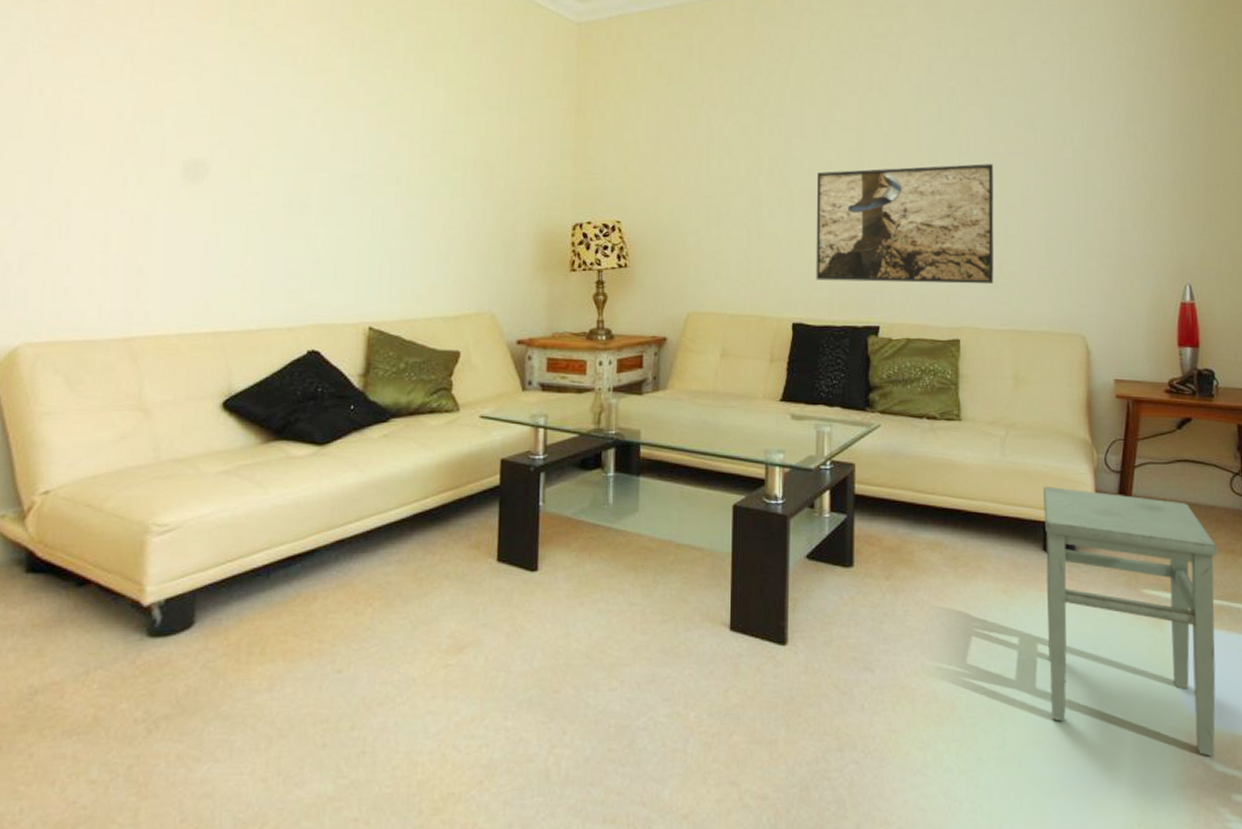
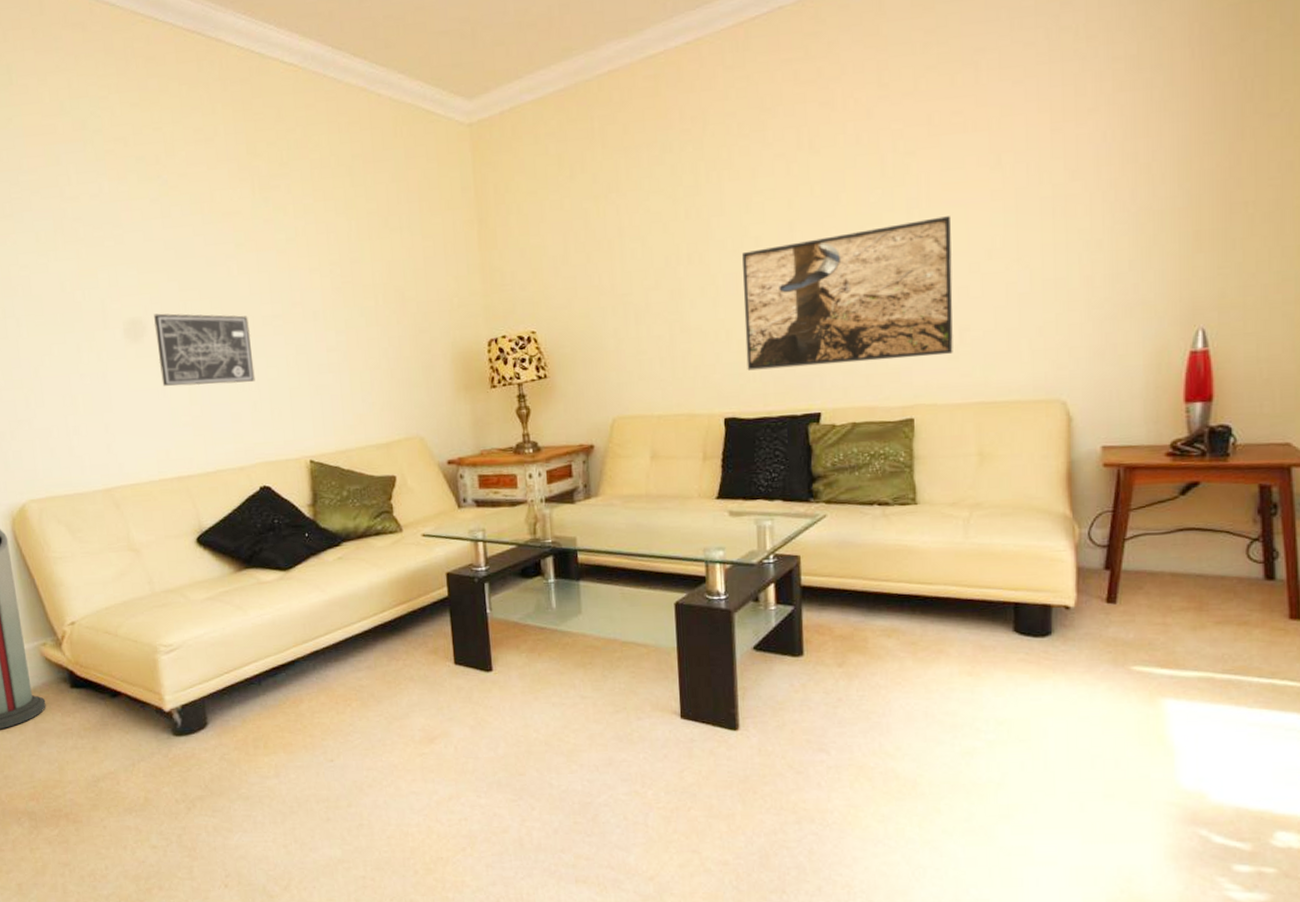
wall art: none [215,157,326,238] -> present [154,313,255,387]
stool: present [1043,487,1217,756] -> none [1014,566,1226,829]

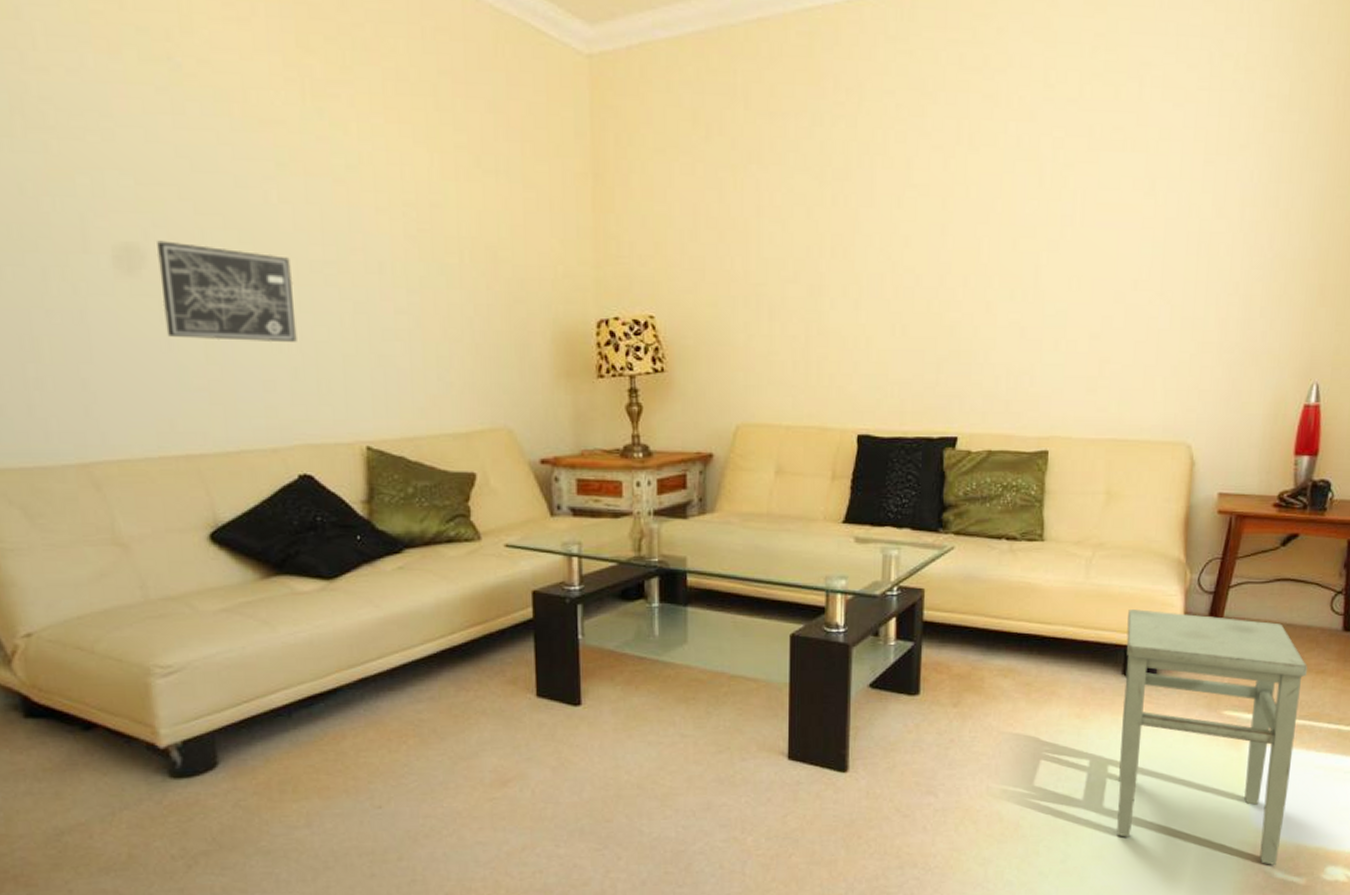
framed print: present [742,216,953,371] -> none [885,239,1103,387]
stool: none [1014,566,1226,829] -> present [1117,609,1307,865]

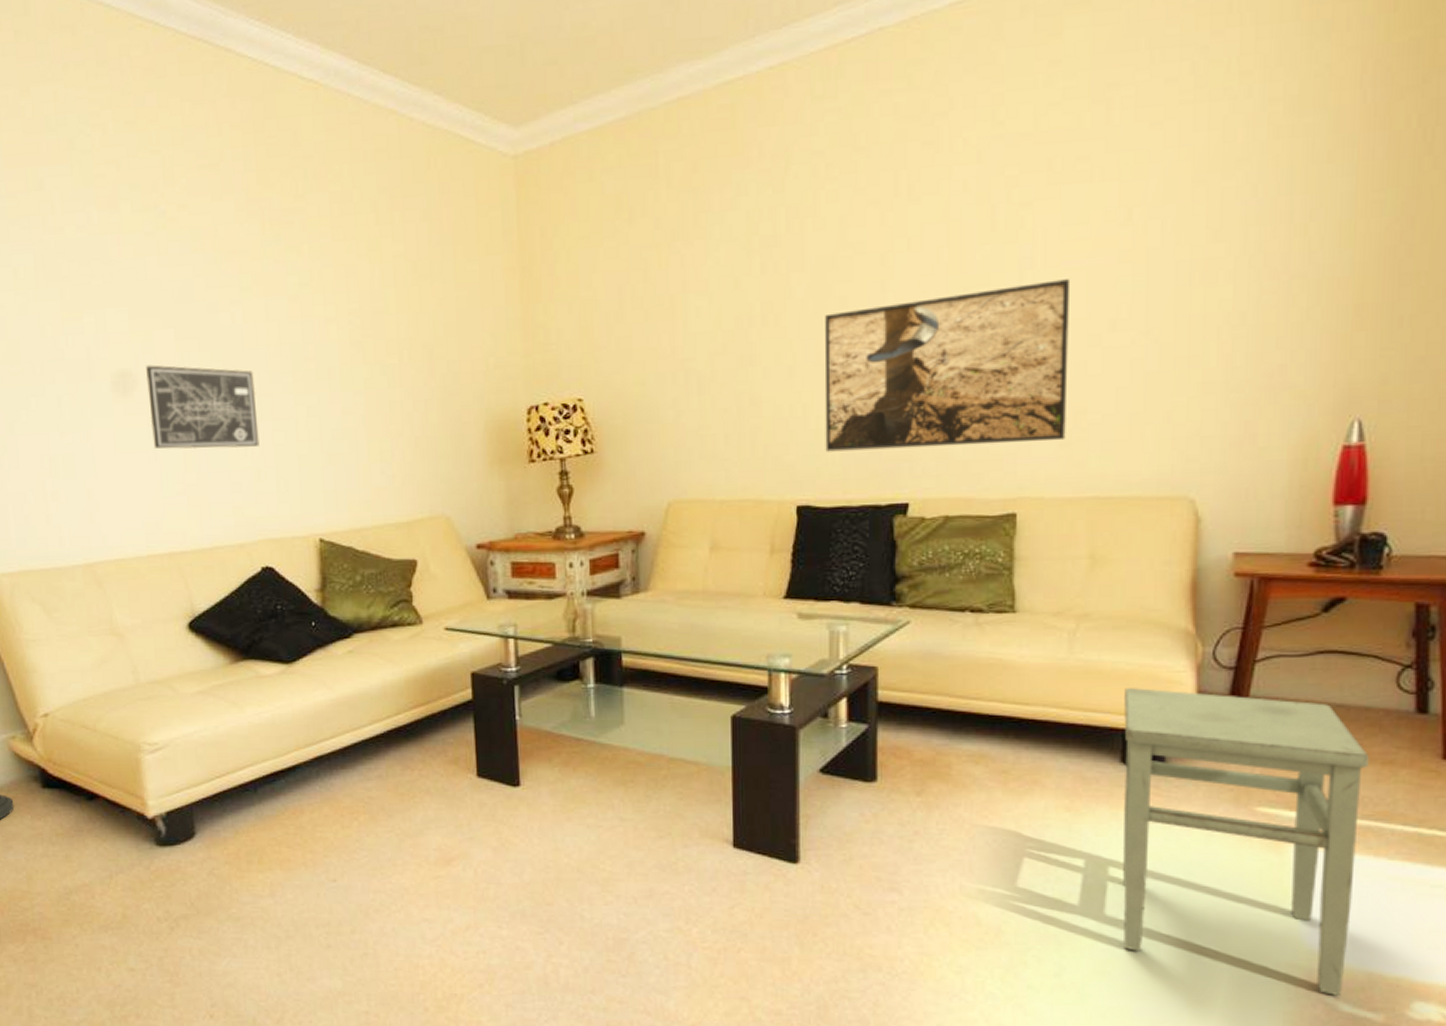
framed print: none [885,239,1103,387] -> present [824,279,1071,452]

